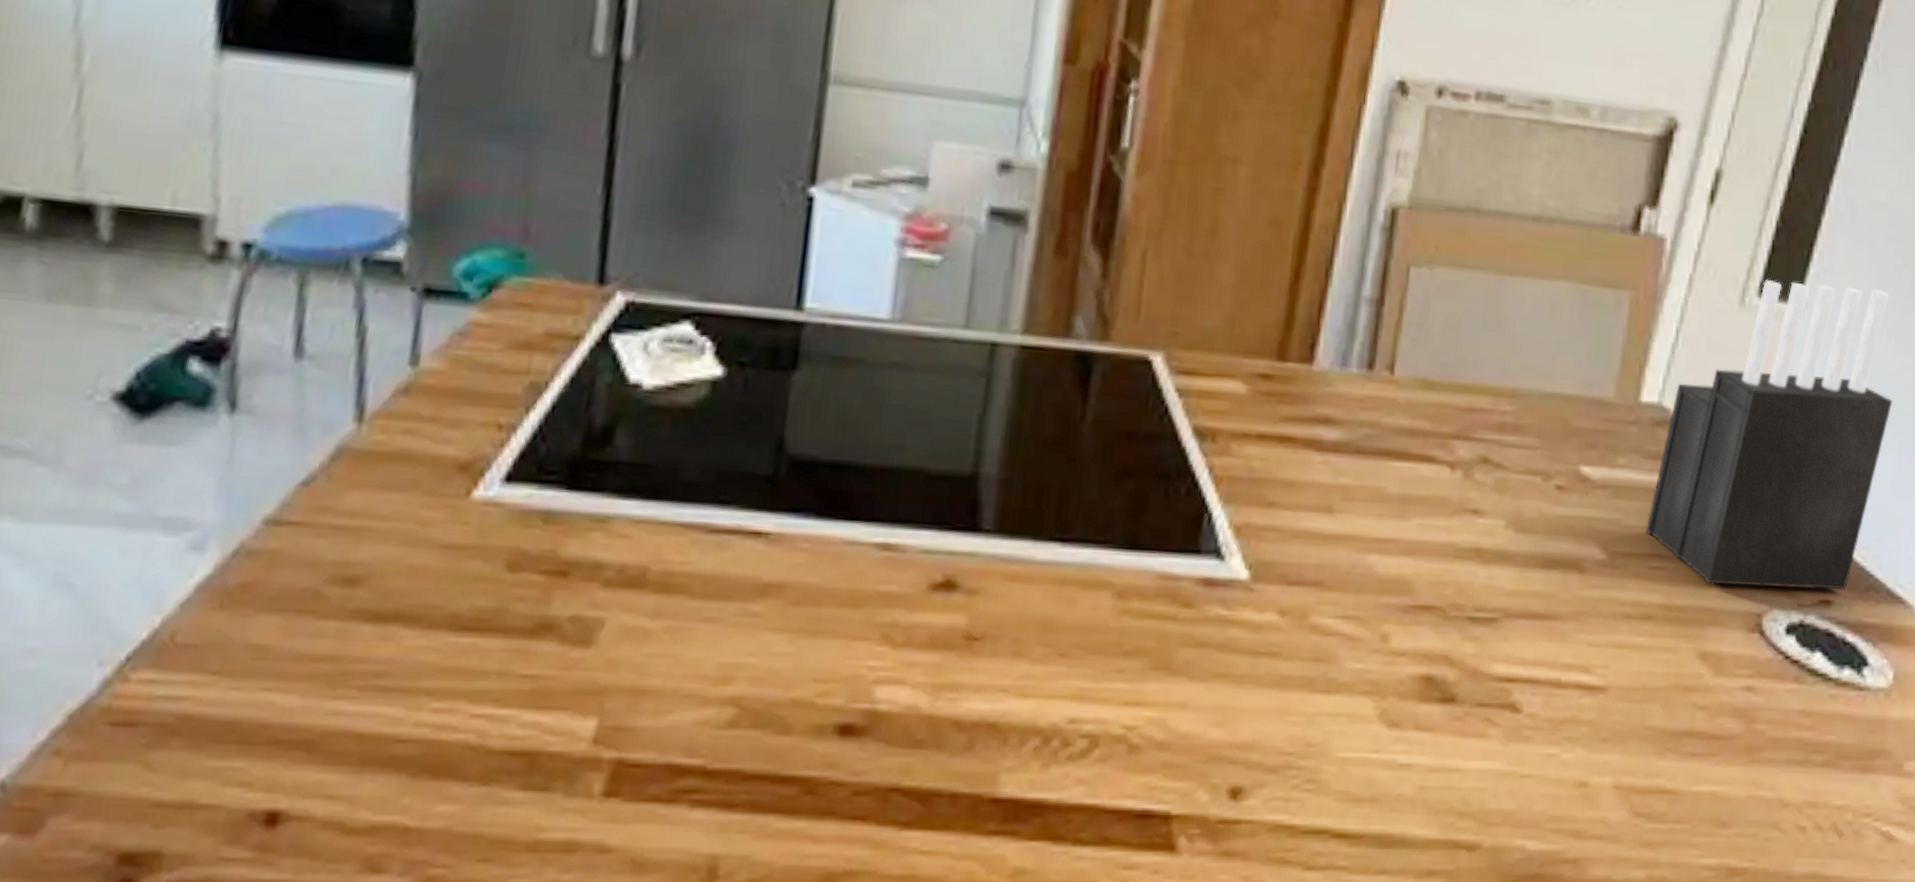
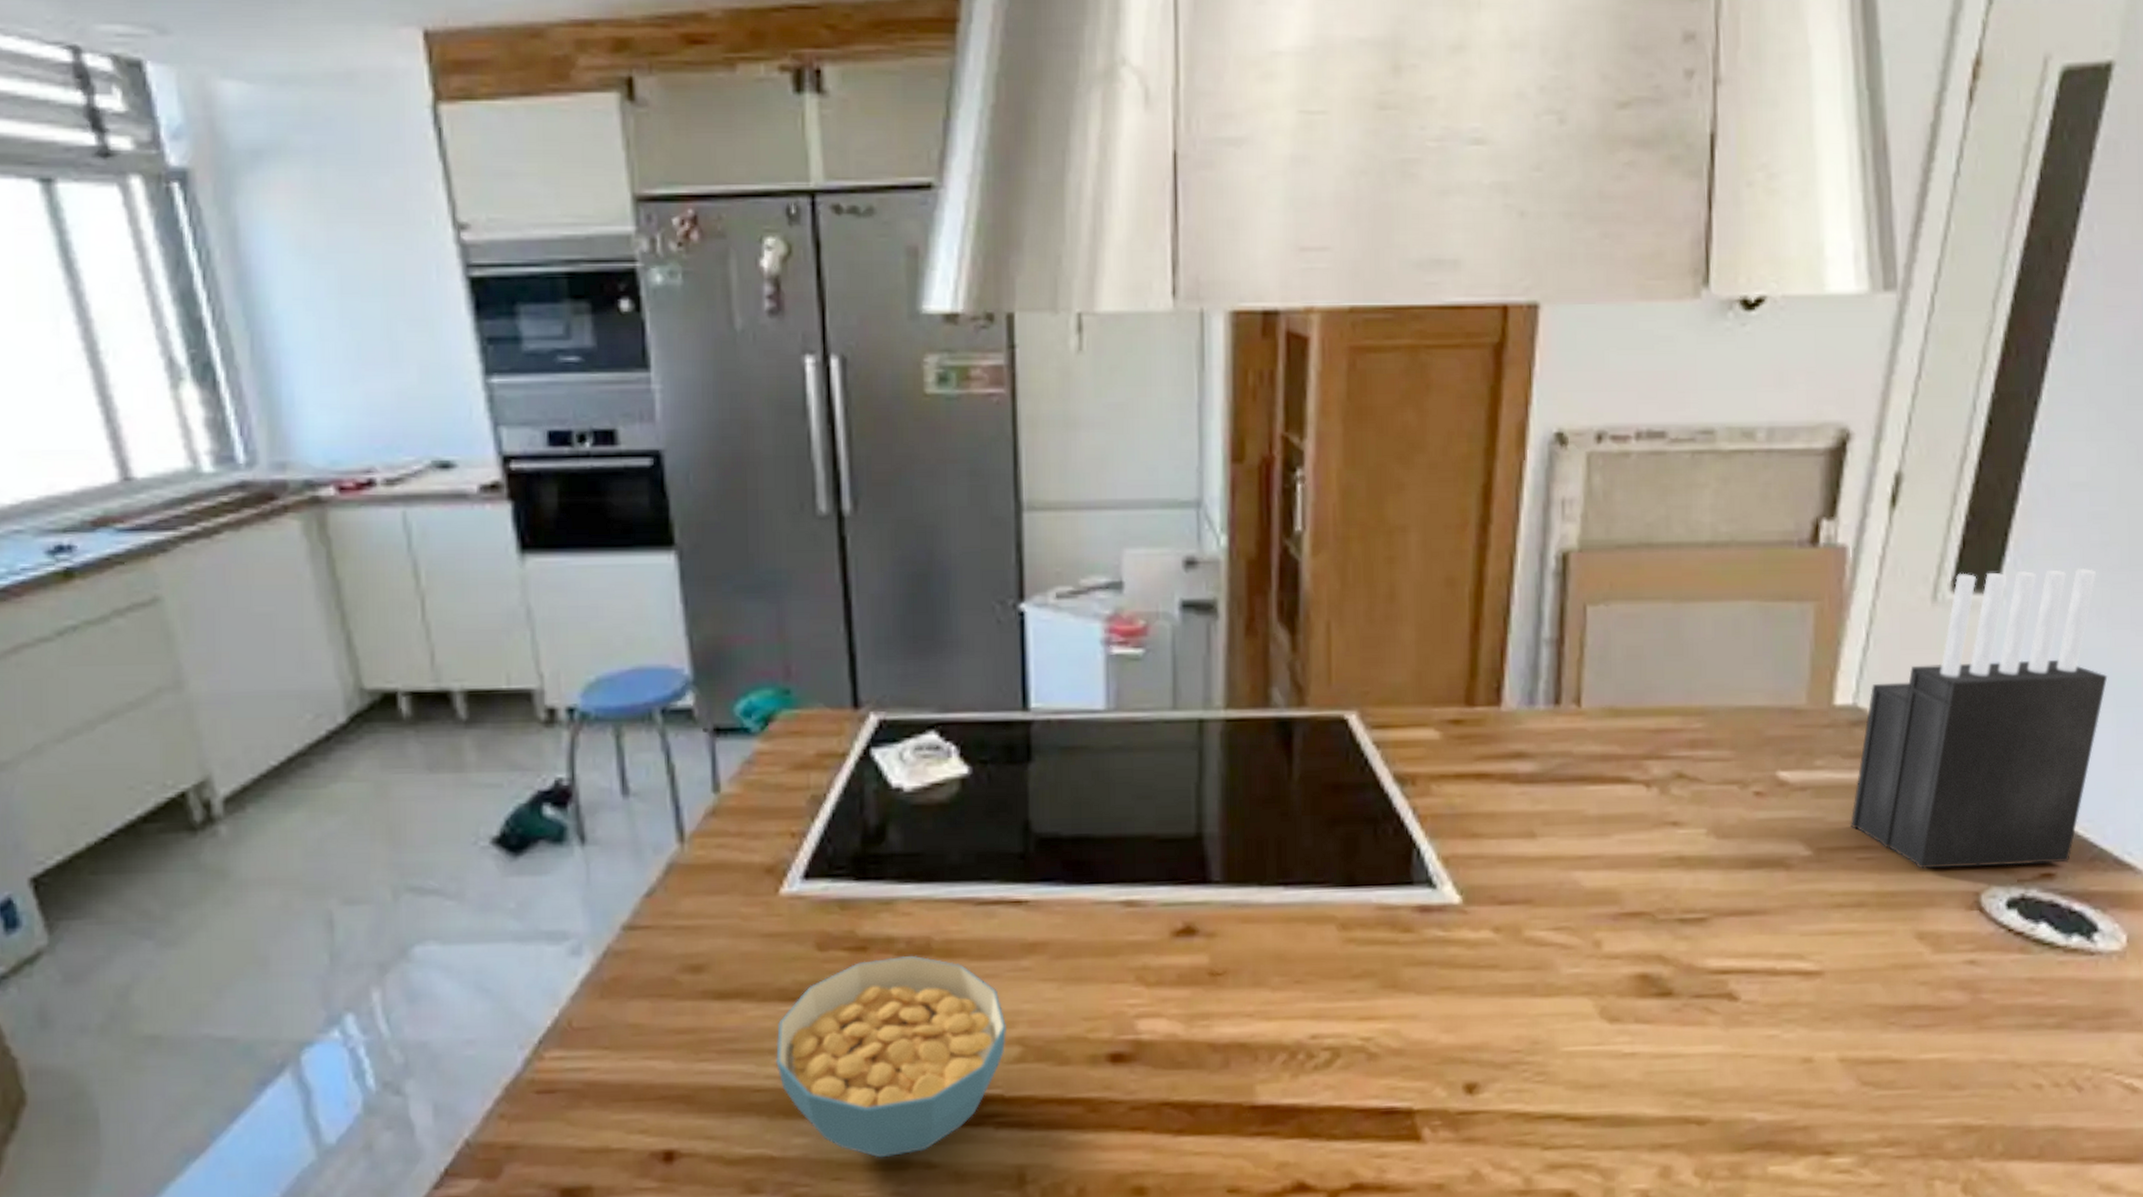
cereal bowl: none [431,586,722,836] -> present [776,955,1006,1158]

